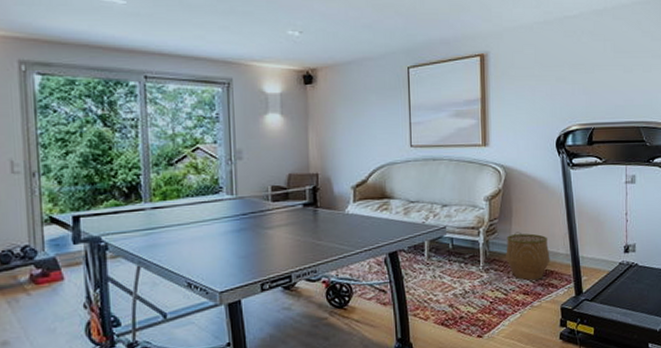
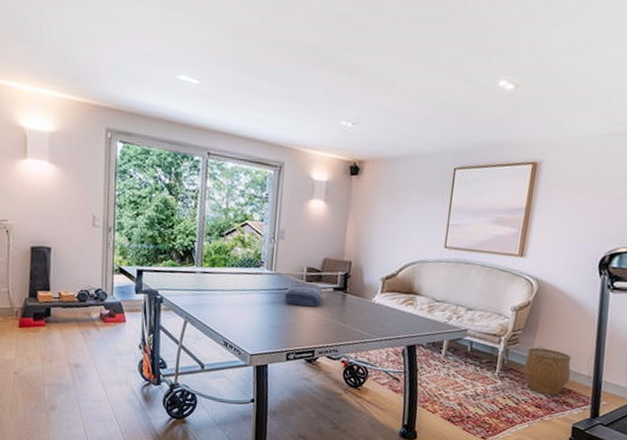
towel: none [249,201,292,230] -> present [283,280,323,307]

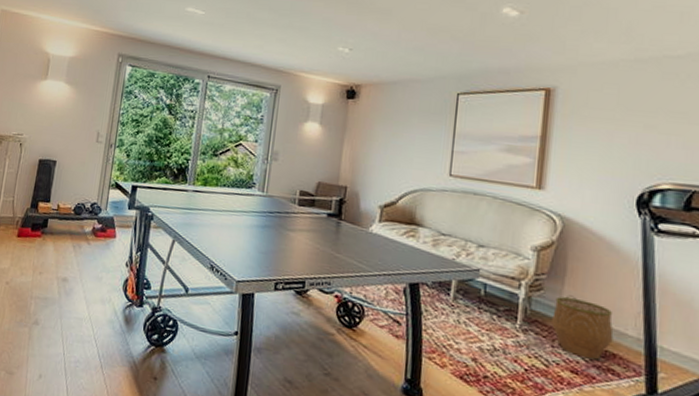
towel: present [283,280,323,307] -> none [274,203,316,233]

